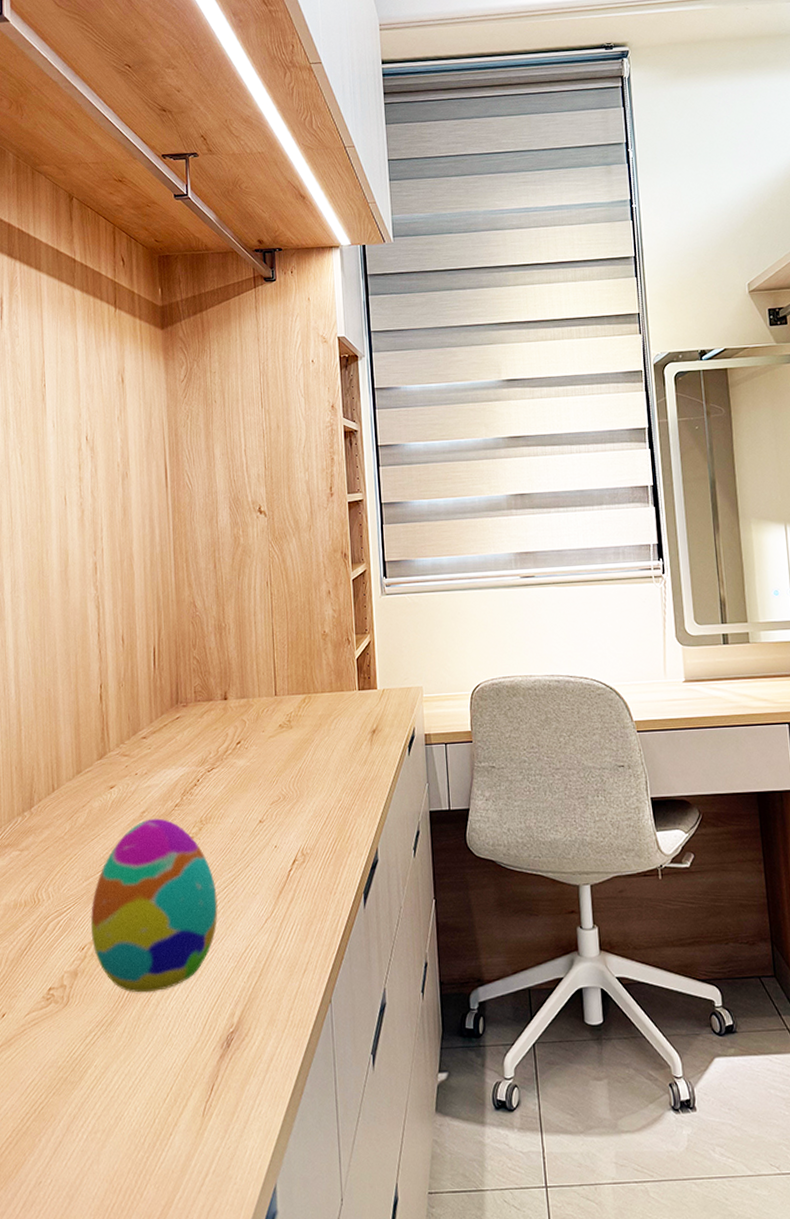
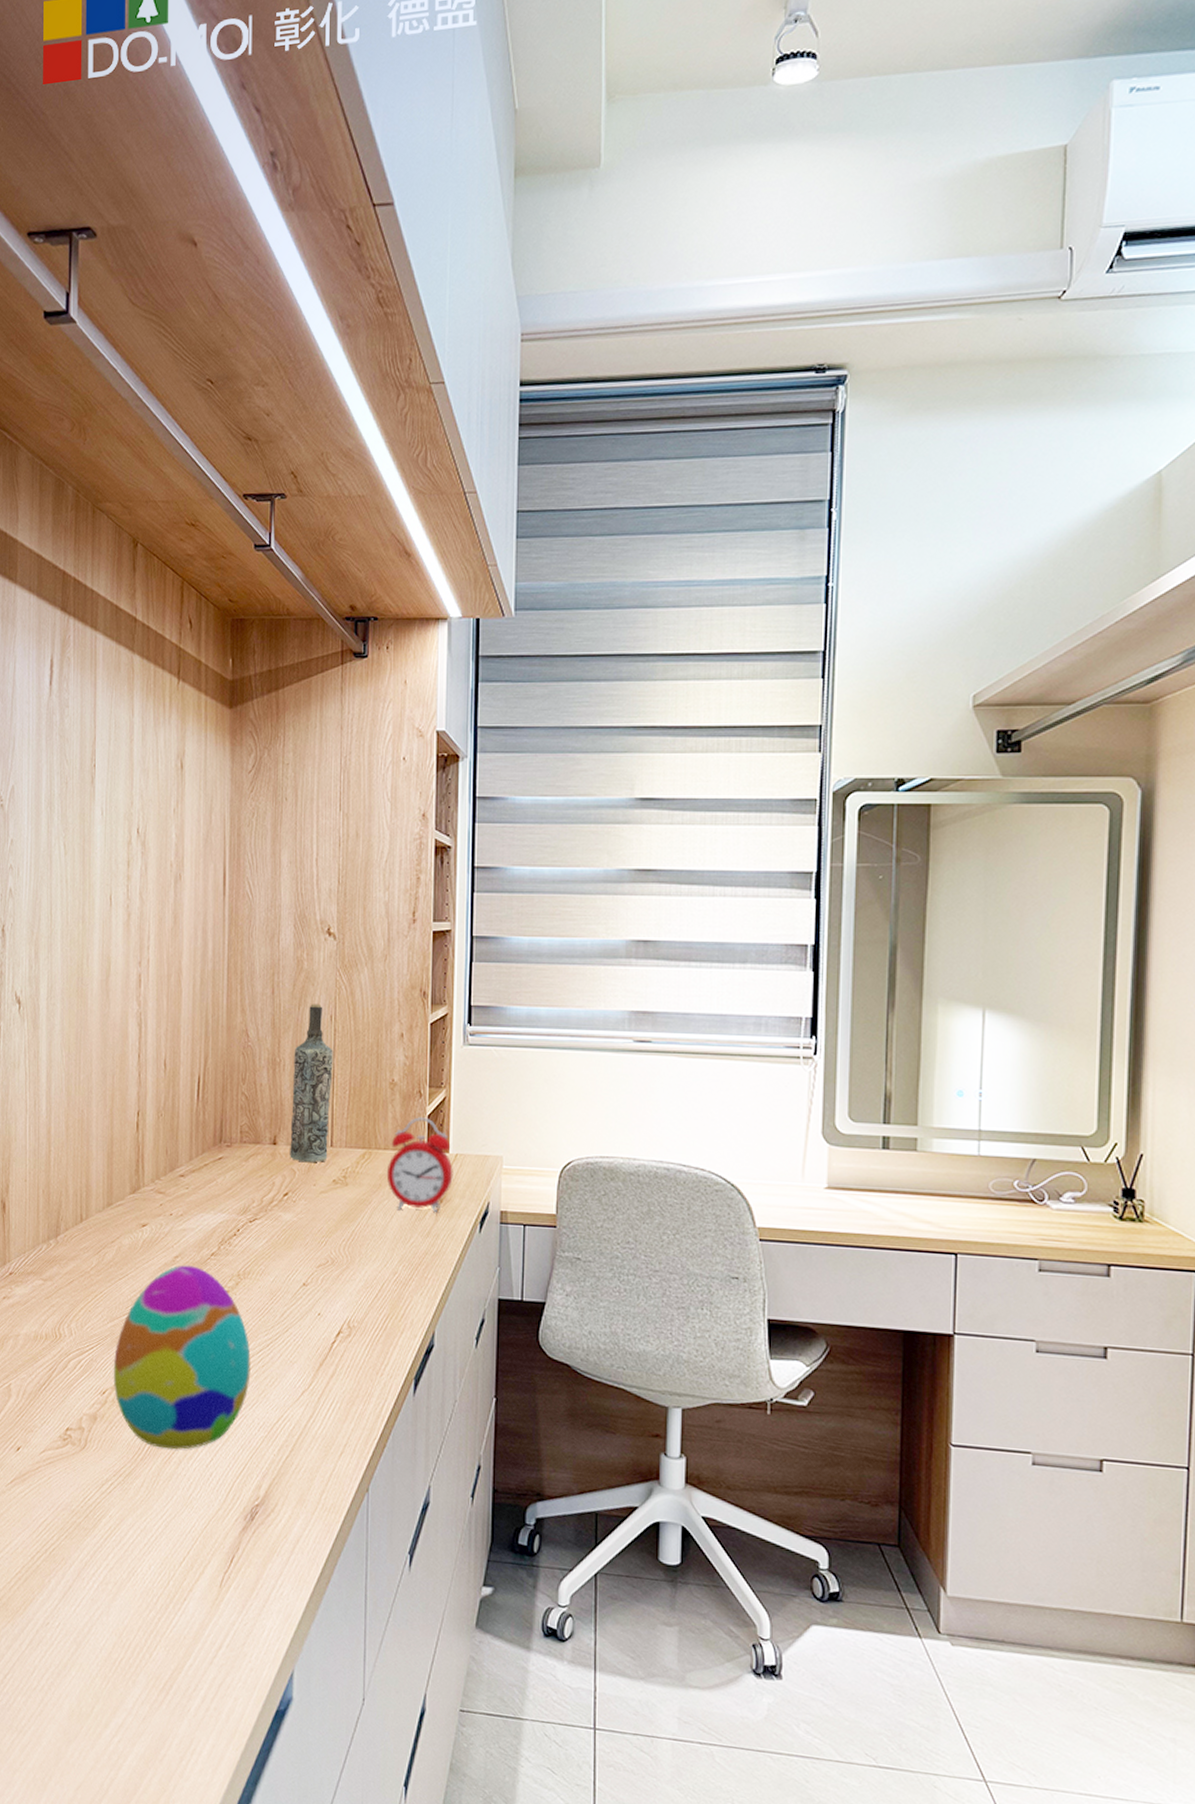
bottle: none [237,572,273,712] -> present [290,1003,333,1162]
alarm clock: none [325,661,382,745] -> present [386,1117,453,1213]

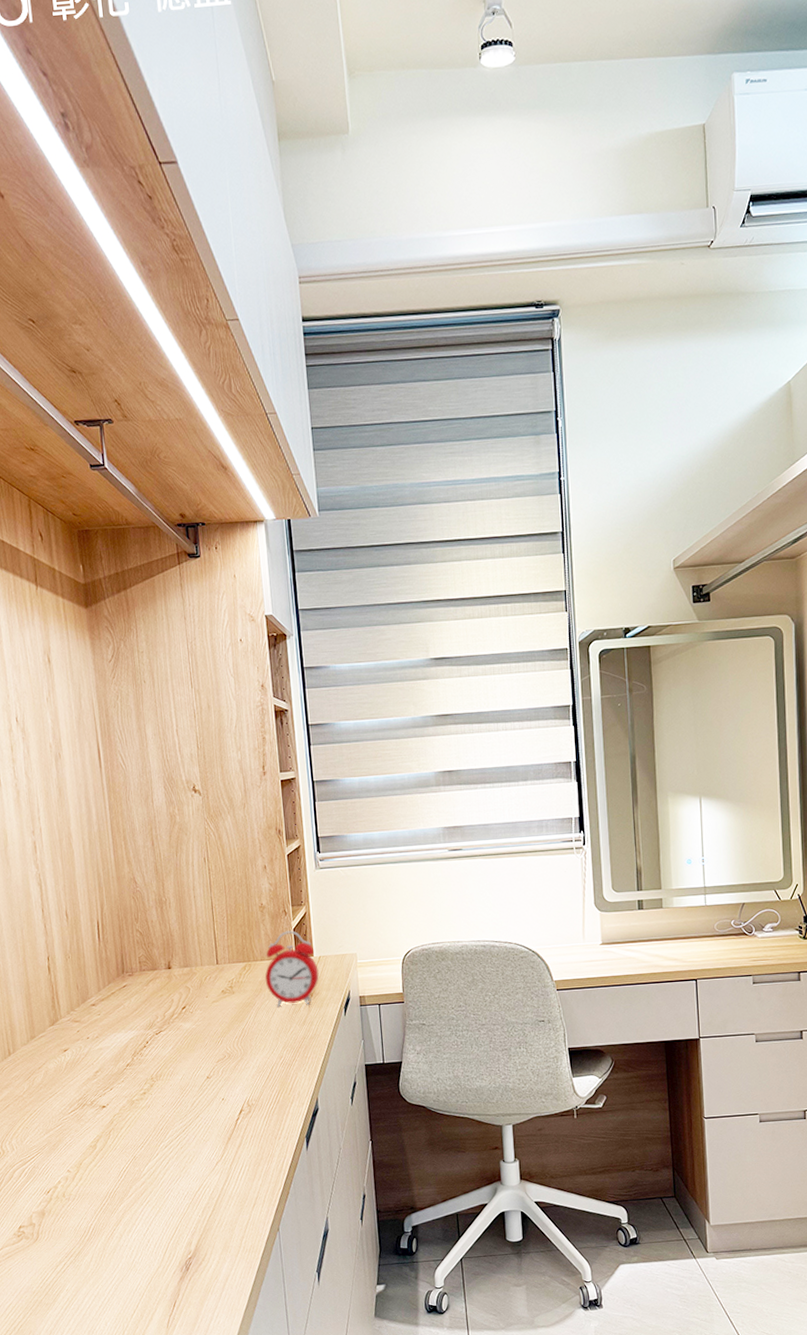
decorative egg: present [113,1265,251,1450] -> none [53,1077,172,1228]
bottle: present [290,1003,333,1162] -> none [176,849,215,980]

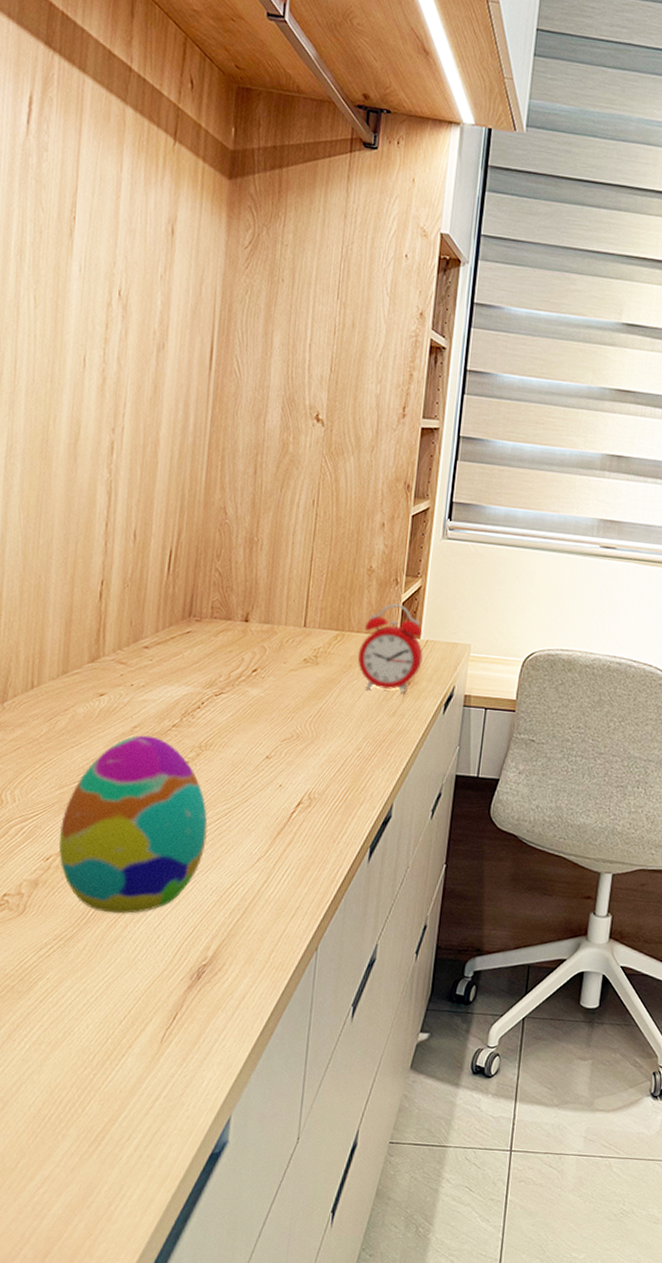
decorative egg: none [53,1077,172,1228] -> present [59,735,208,914]

